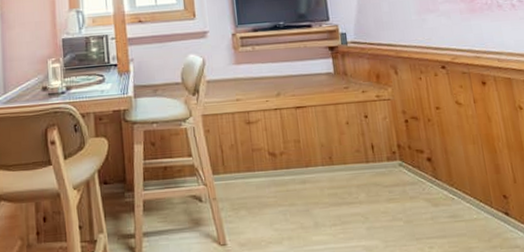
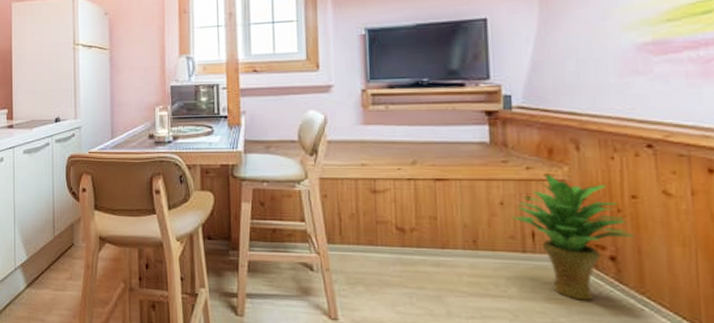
potted plant: none [355,95,441,198] -> present [511,174,634,301]

